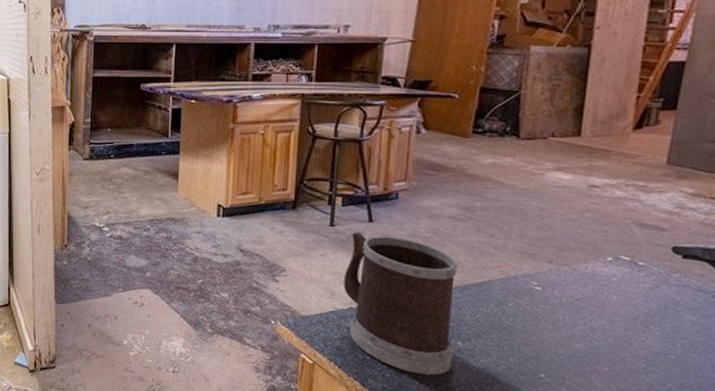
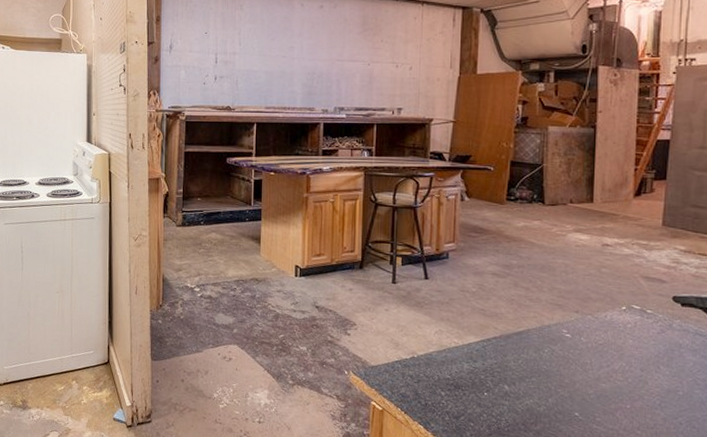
mug: present [344,232,458,376] -> none [406,288,501,418]

